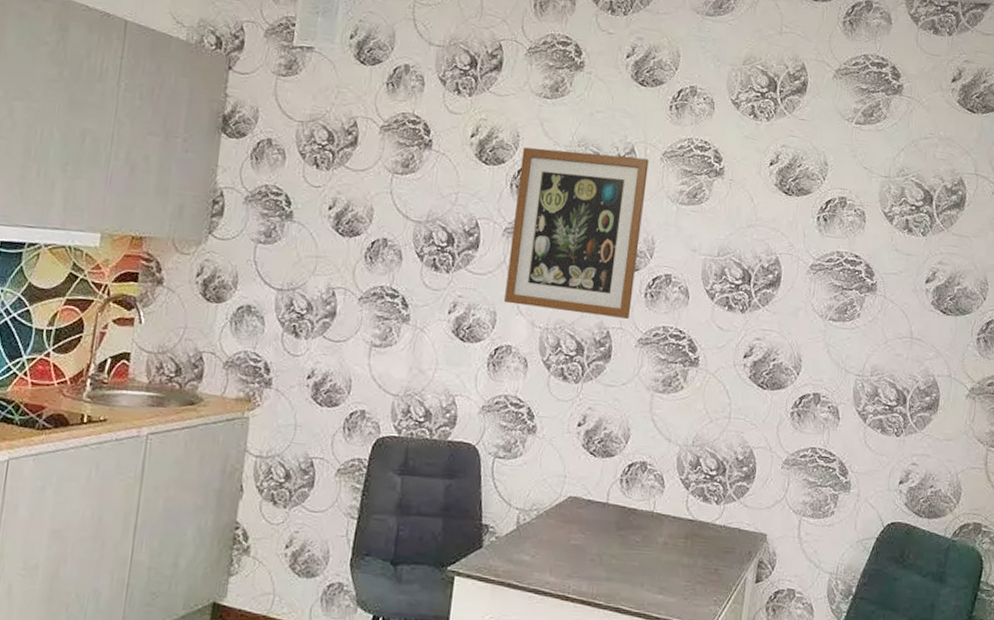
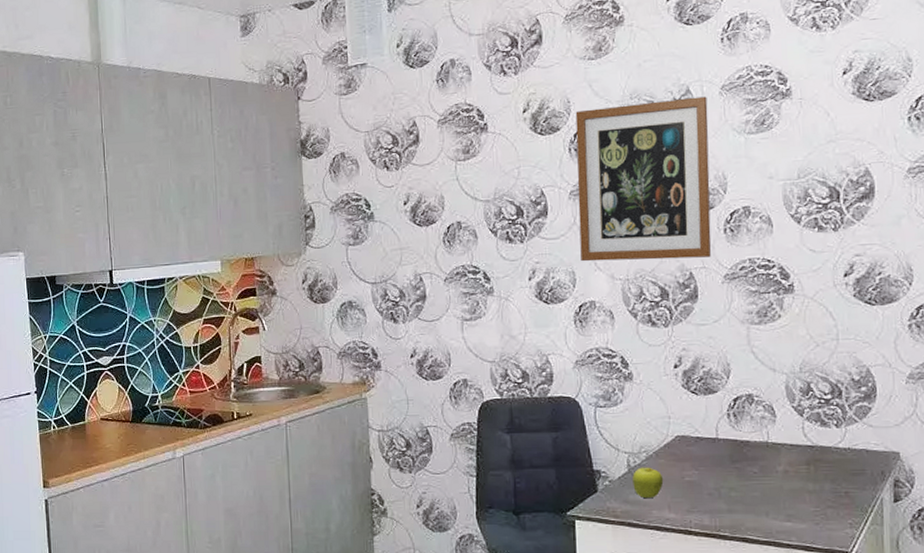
fruit: none [519,525,550,560] -> present [633,467,664,499]

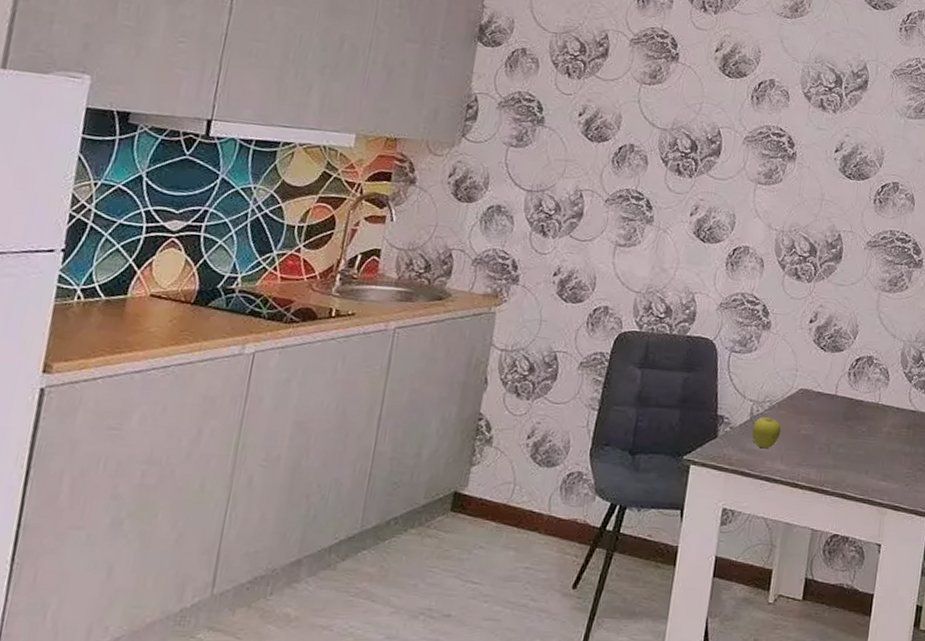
wall art: present [575,96,712,262] -> none [743,62,880,223]

